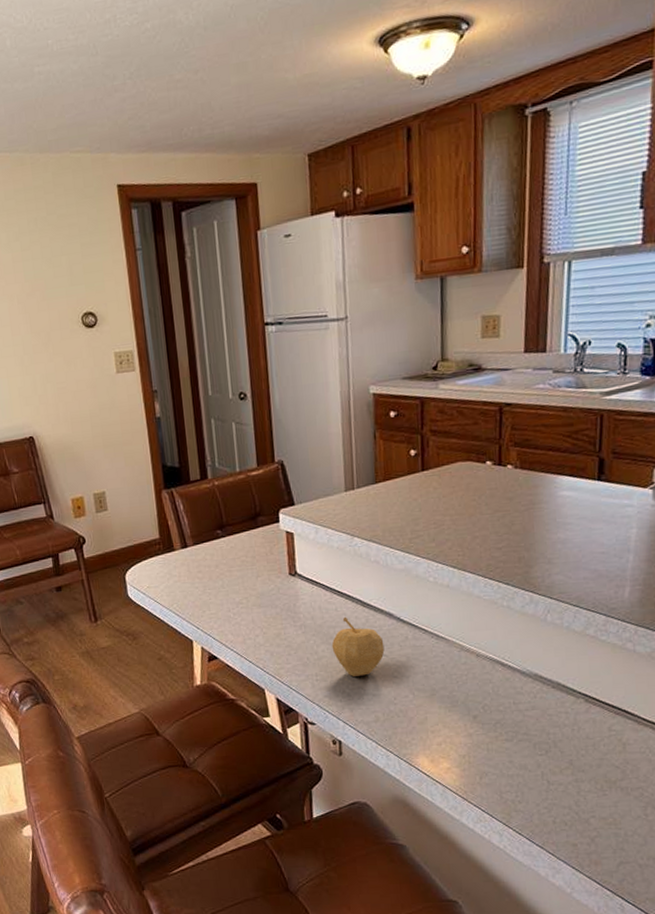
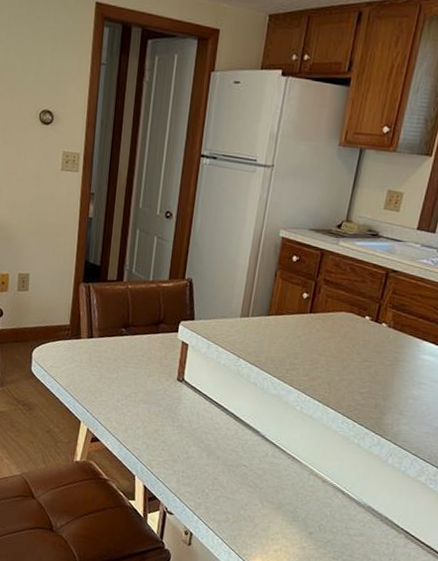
fruit: present [331,616,385,677] -> none [201,426,247,481]

